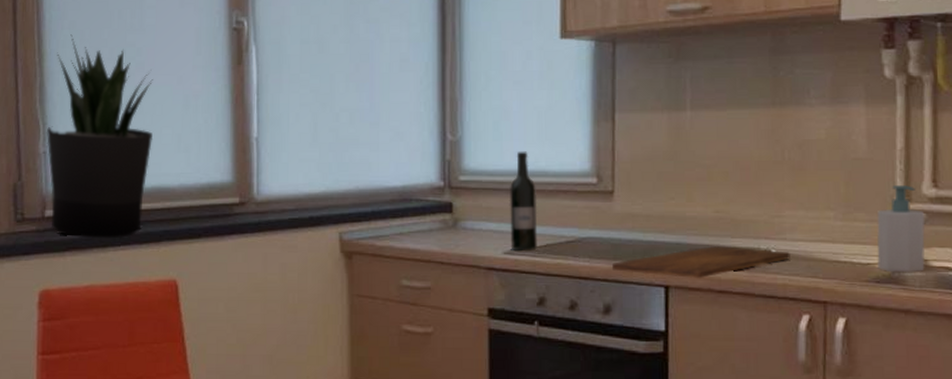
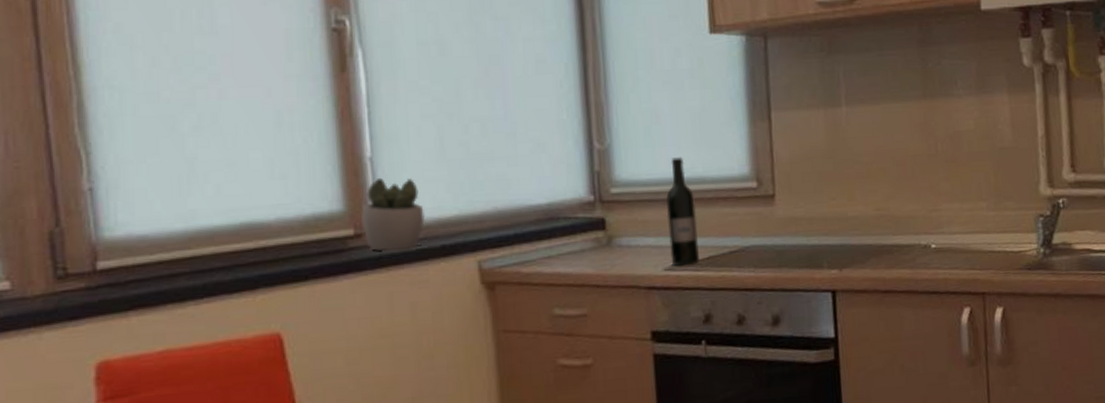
planter: present [46,34,154,239] -> none [91,40,237,294]
succulent plant: none [245,155,297,220] -> present [360,177,425,253]
cutting board: present [611,246,790,278] -> none [777,244,949,281]
soap bottle: present [877,185,925,273] -> none [1025,172,1069,259]

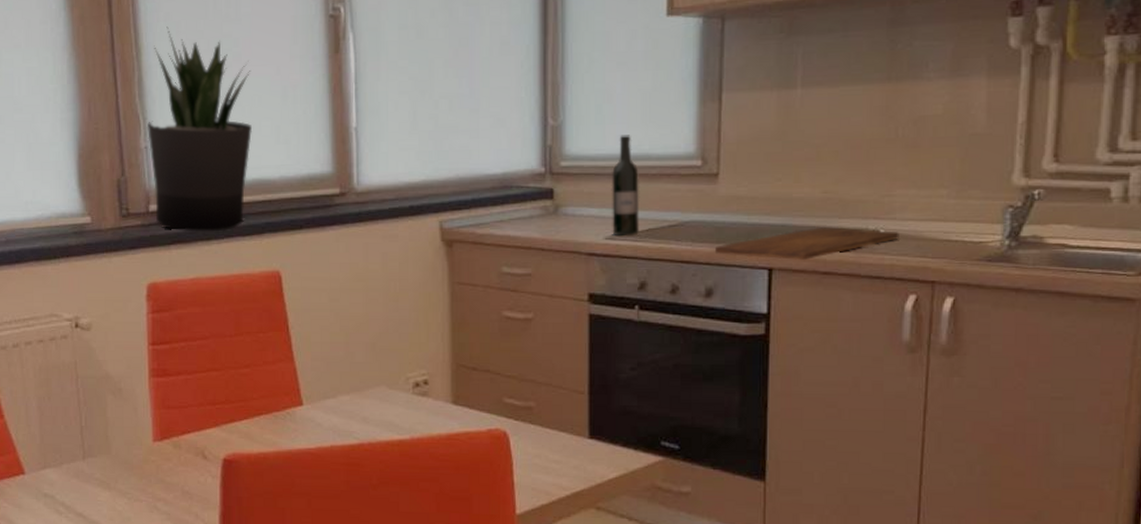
planter: none [91,40,237,294] -> present [146,26,252,232]
succulent plant: present [360,177,425,253] -> none [345,145,397,210]
cutting board: none [777,244,949,281] -> present [714,227,899,260]

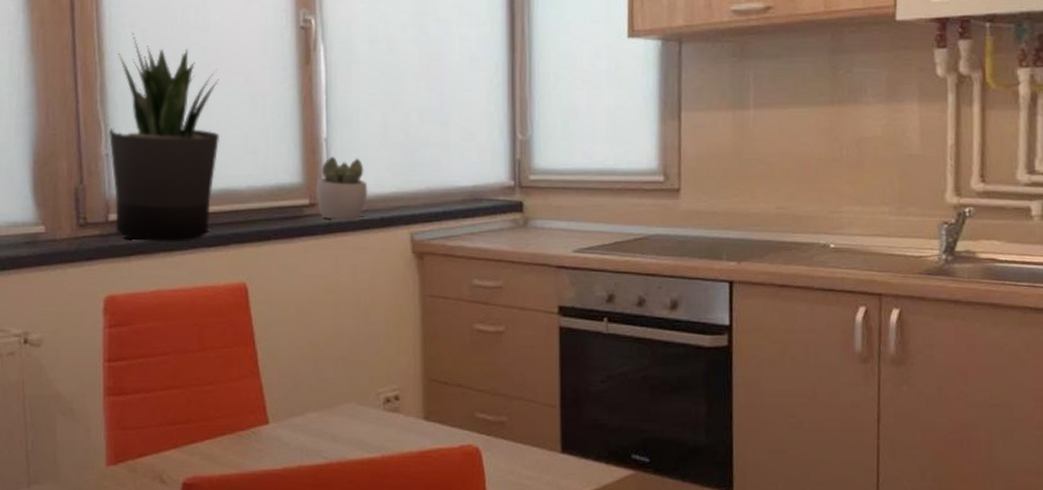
succulent plant: none [345,145,397,210] -> present [315,156,368,221]
wine bottle: present [611,135,640,237] -> none [578,150,607,250]
cutting board: present [714,227,899,260] -> none [678,242,848,273]

